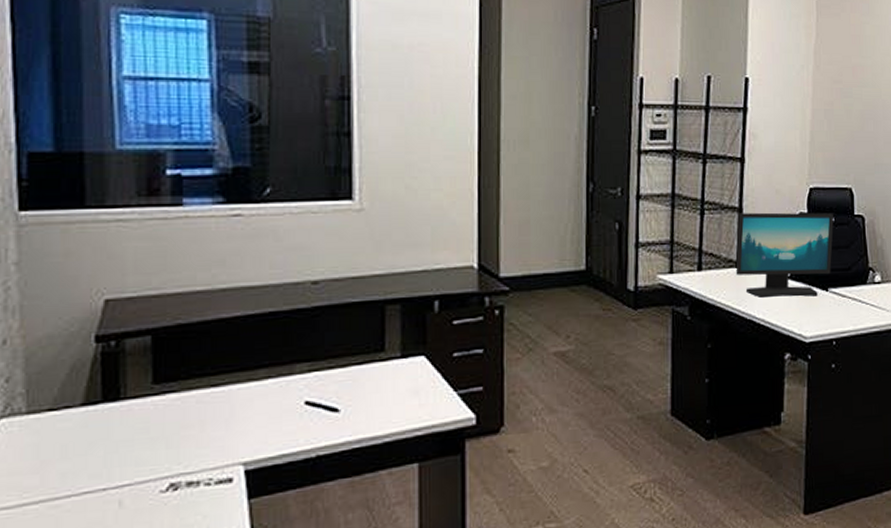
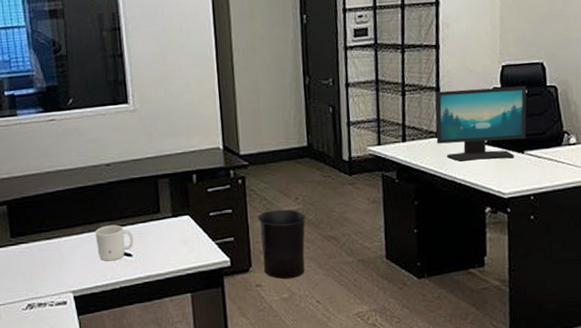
mug: none [286,367,343,419] -> present [95,224,134,261]
waste bin: none [517,350,578,442] -> present [258,209,307,279]

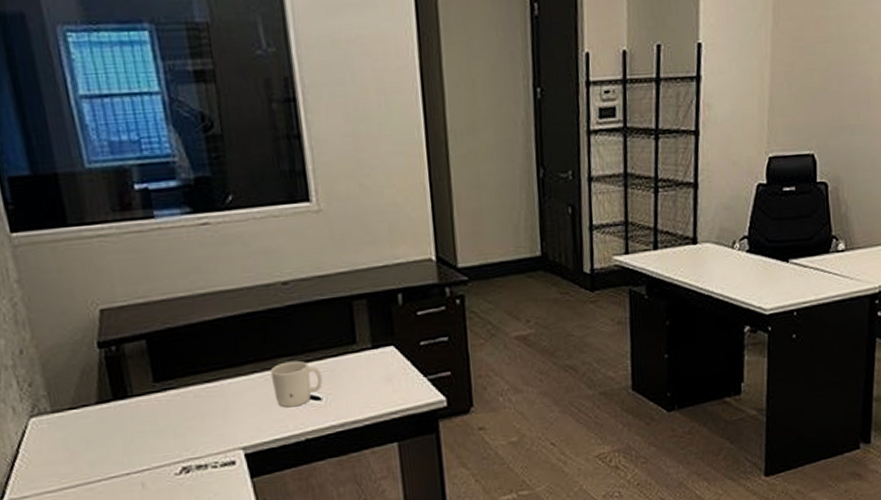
waste bin: present [258,209,307,279] -> none [480,334,540,419]
computer monitor: present [436,85,527,162] -> none [692,181,795,273]

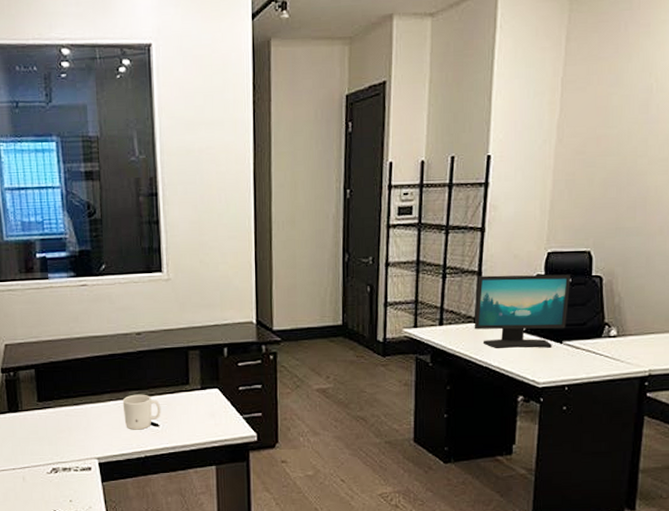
computer monitor: none [692,181,795,273] -> present [474,274,572,348]

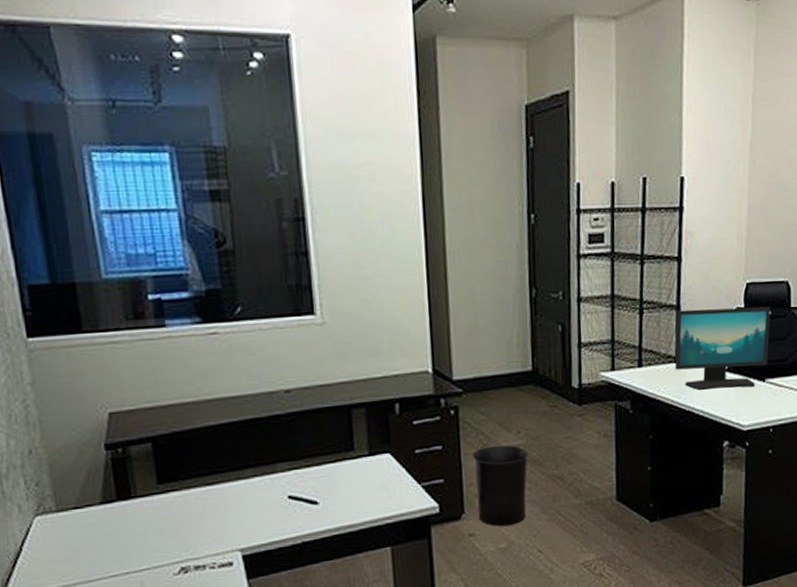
mug: present [122,394,161,430] -> none [270,465,321,511]
waste bin: none [287,387,337,456] -> present [472,445,529,526]

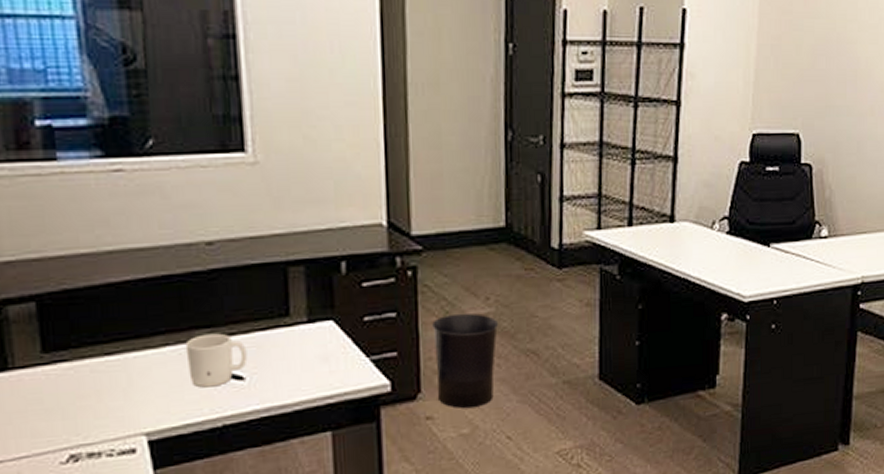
mug: none [270,465,321,511] -> present [185,333,248,388]
computer monitor: present [674,306,771,390] -> none [669,161,779,254]

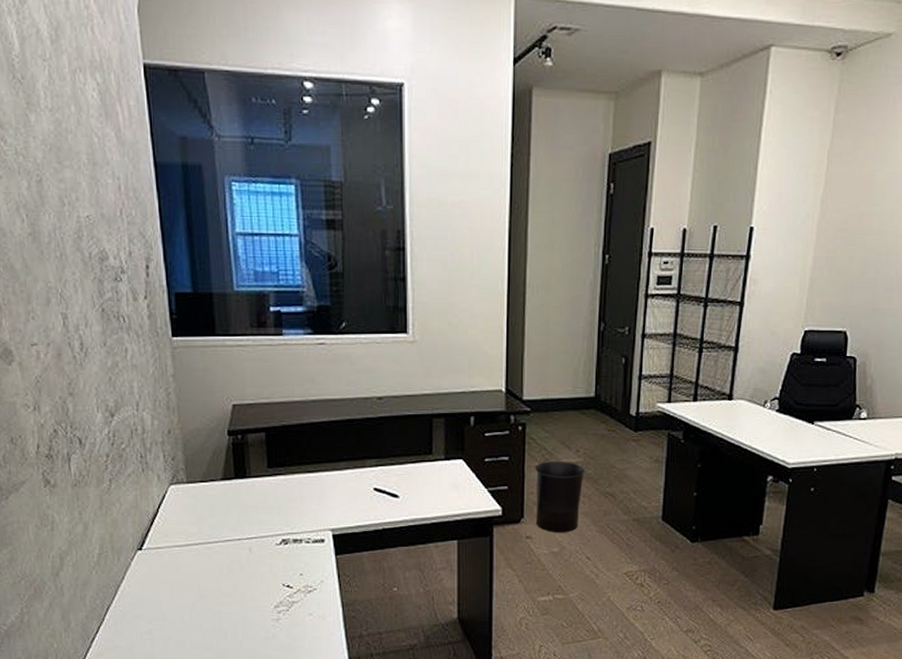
mug: present [185,333,248,388] -> none [360,463,402,501]

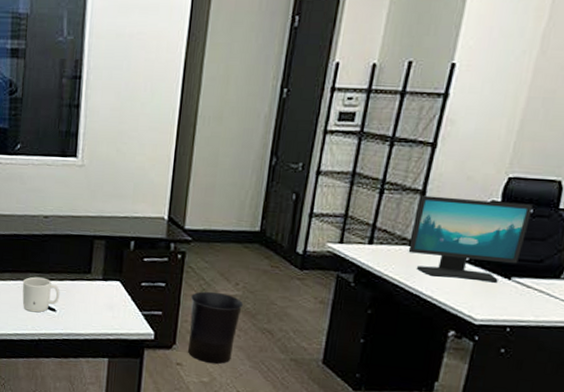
mug: none [360,463,402,501] -> present [22,276,60,313]
computer monitor: none [727,352,827,428] -> present [408,195,534,283]

